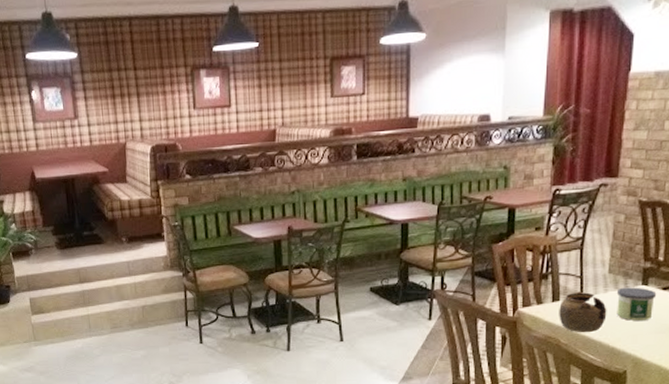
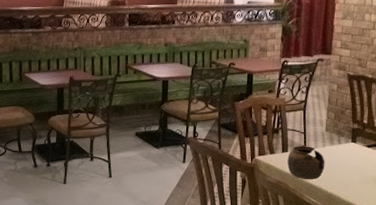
candle: present [616,287,657,321] -> none [332,143,363,172]

